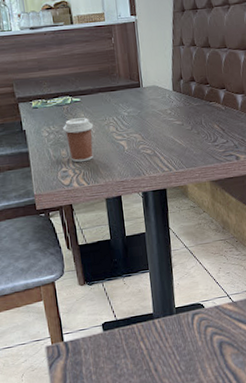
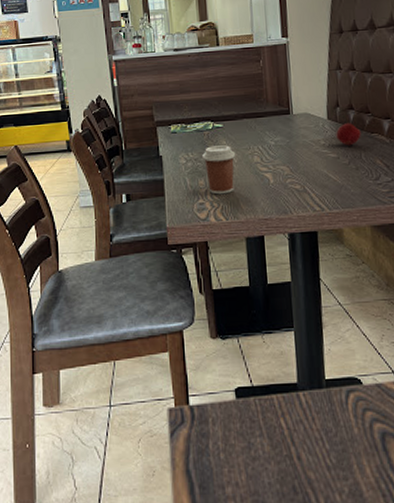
apple: none [180,93,201,114] -> present [336,123,361,146]

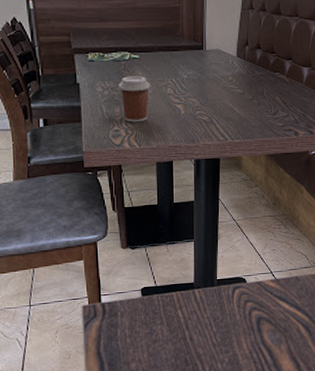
apple: present [336,123,361,146] -> none [243,61,265,83]

